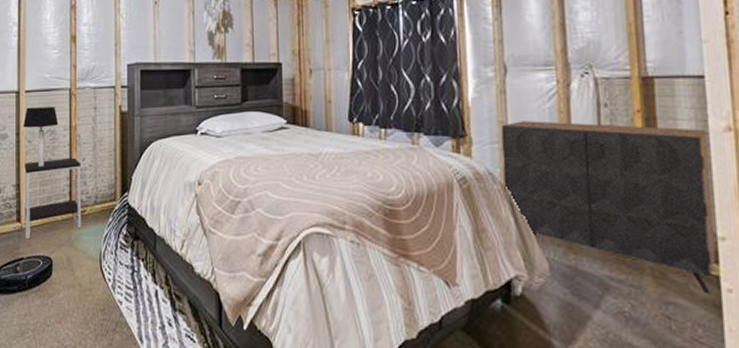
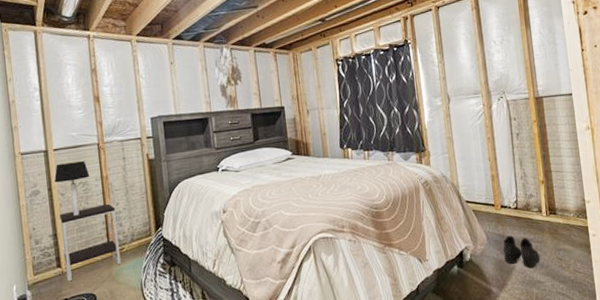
dresser: present [501,121,717,294] -> none [449,130,586,240]
boots: none [575,270,633,323] -> present [503,235,540,269]

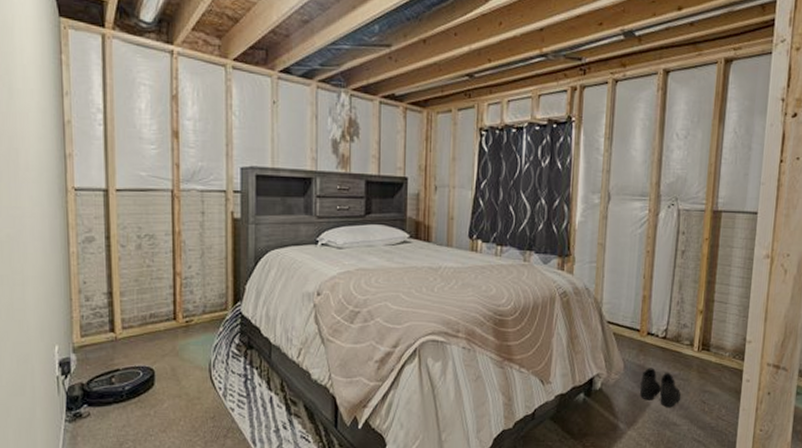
table lamp: present [54,161,90,216] -> none [115,208,159,274]
side table: present [59,203,122,282] -> none [117,265,188,350]

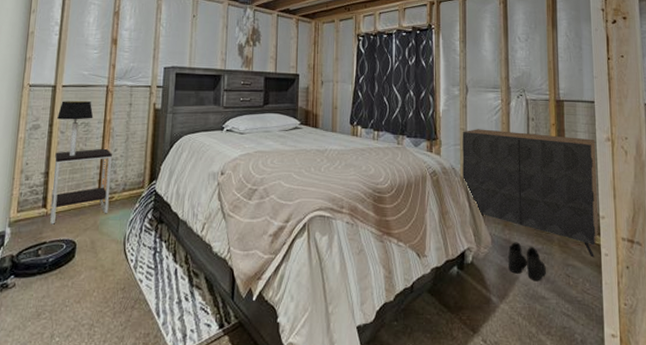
table lamp: none [115,208,159,274] -> present [57,101,94,156]
side table: none [117,265,188,350] -> present [49,148,112,224]
dresser: none [596,244,753,384] -> present [462,129,599,258]

